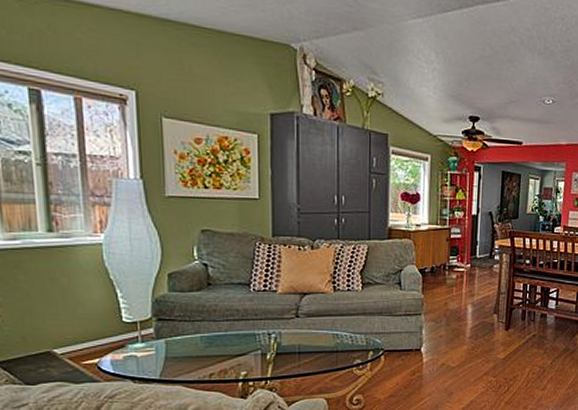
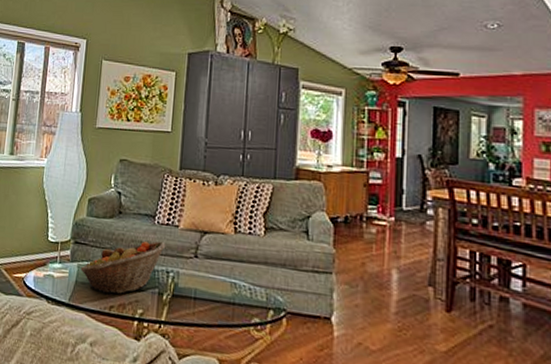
fruit basket: none [169,307,265,364] -> present [80,241,166,294]

